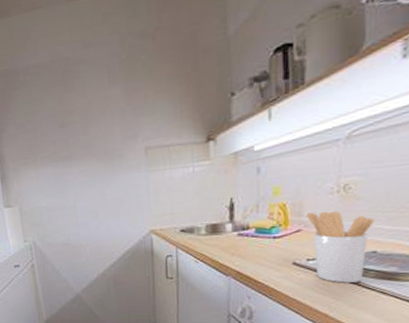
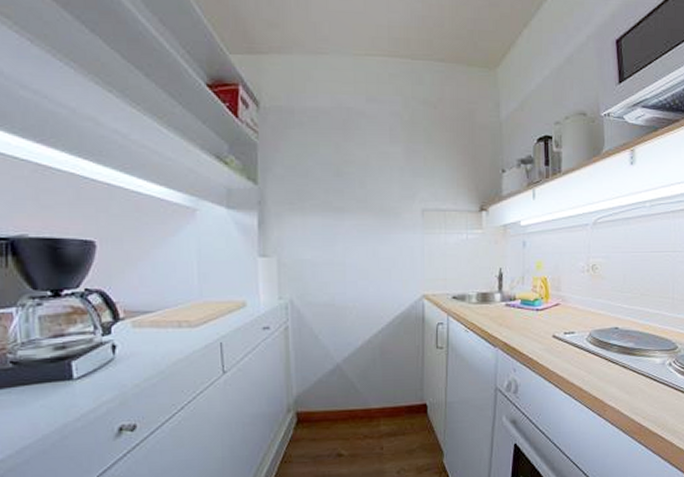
utensil holder: present [306,211,375,283] -> none [563,287,616,357]

